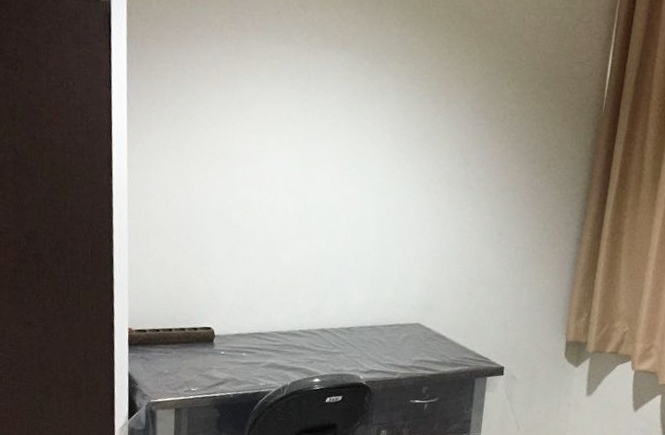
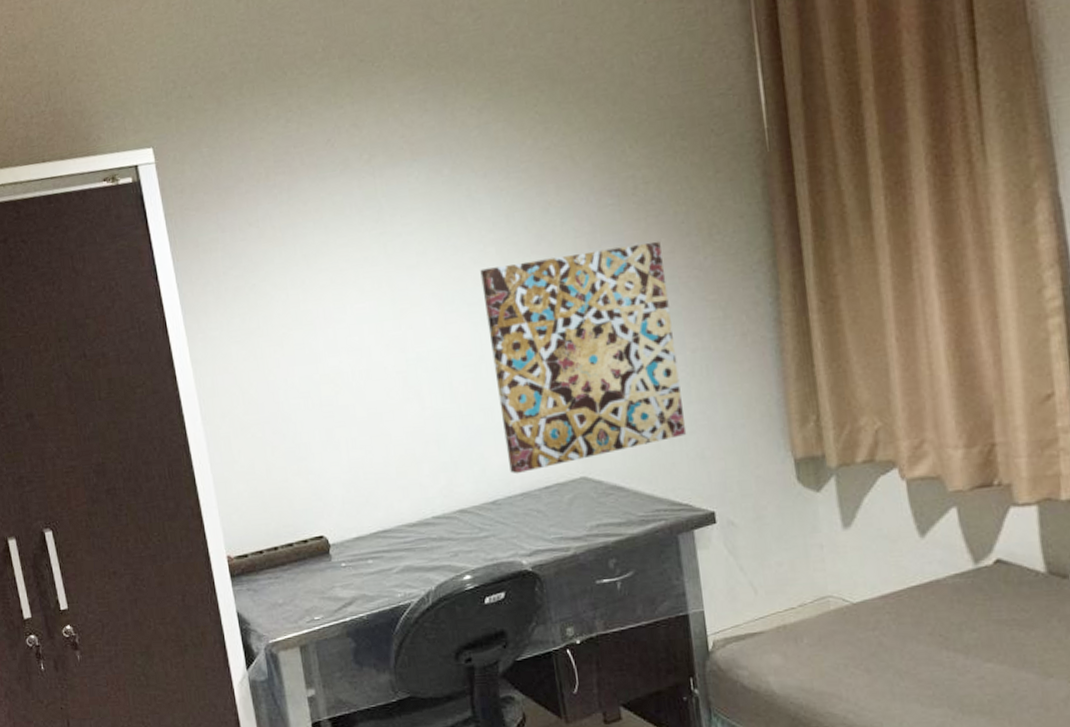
wall art: none [366,149,513,311] -> present [480,240,687,474]

